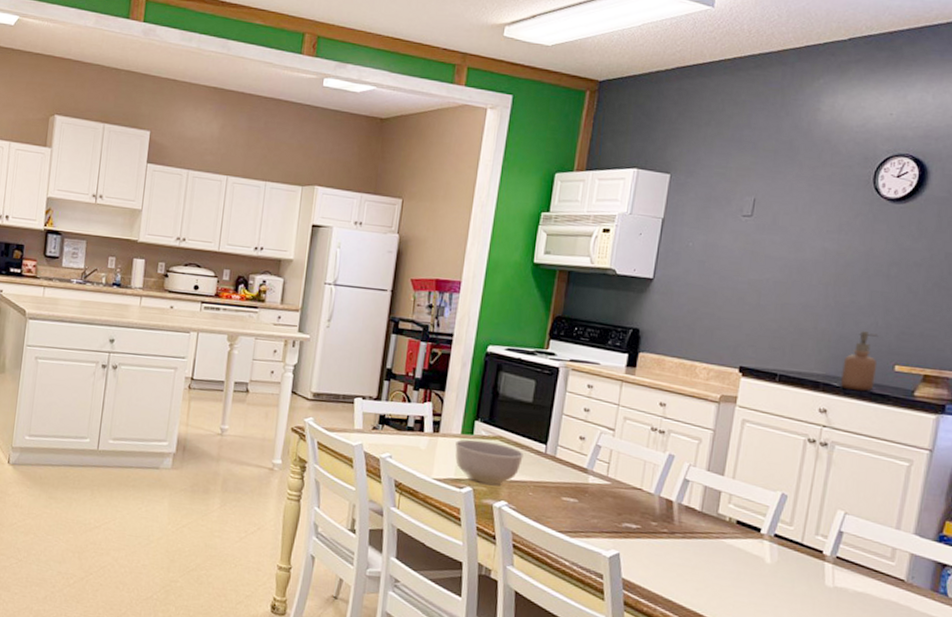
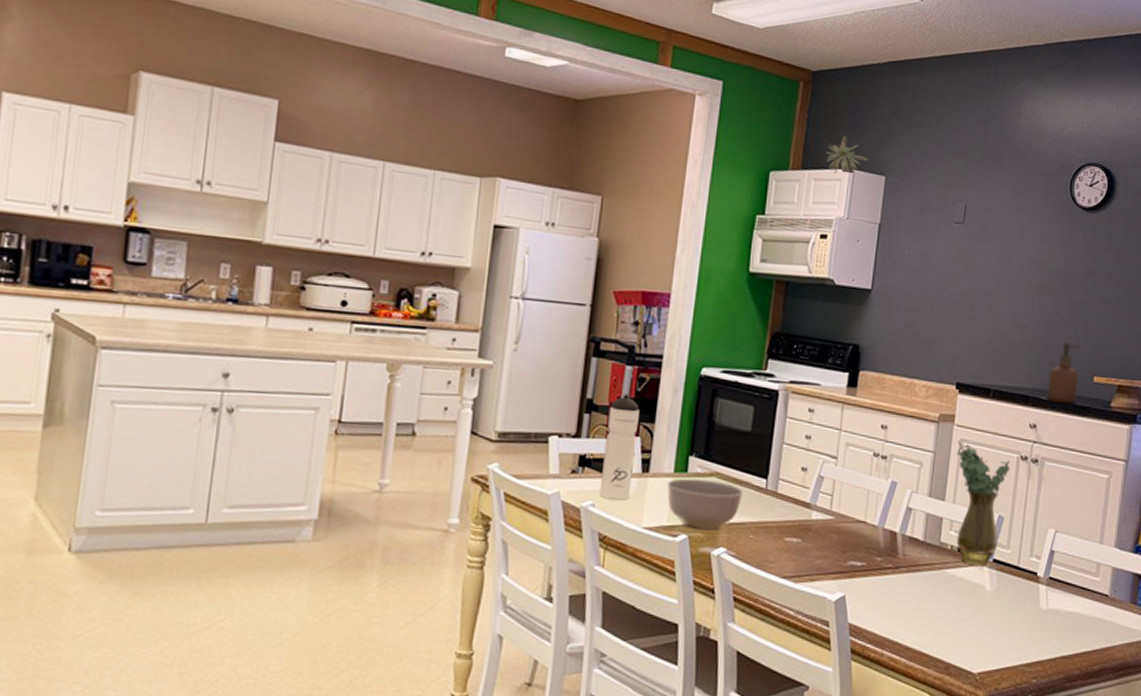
water bottle: none [396,365,432,456] -> present [599,394,640,502]
plant: none [610,139,653,173] -> present [826,136,868,174]
vase: none [735,420,797,539] -> present [956,440,1011,566]

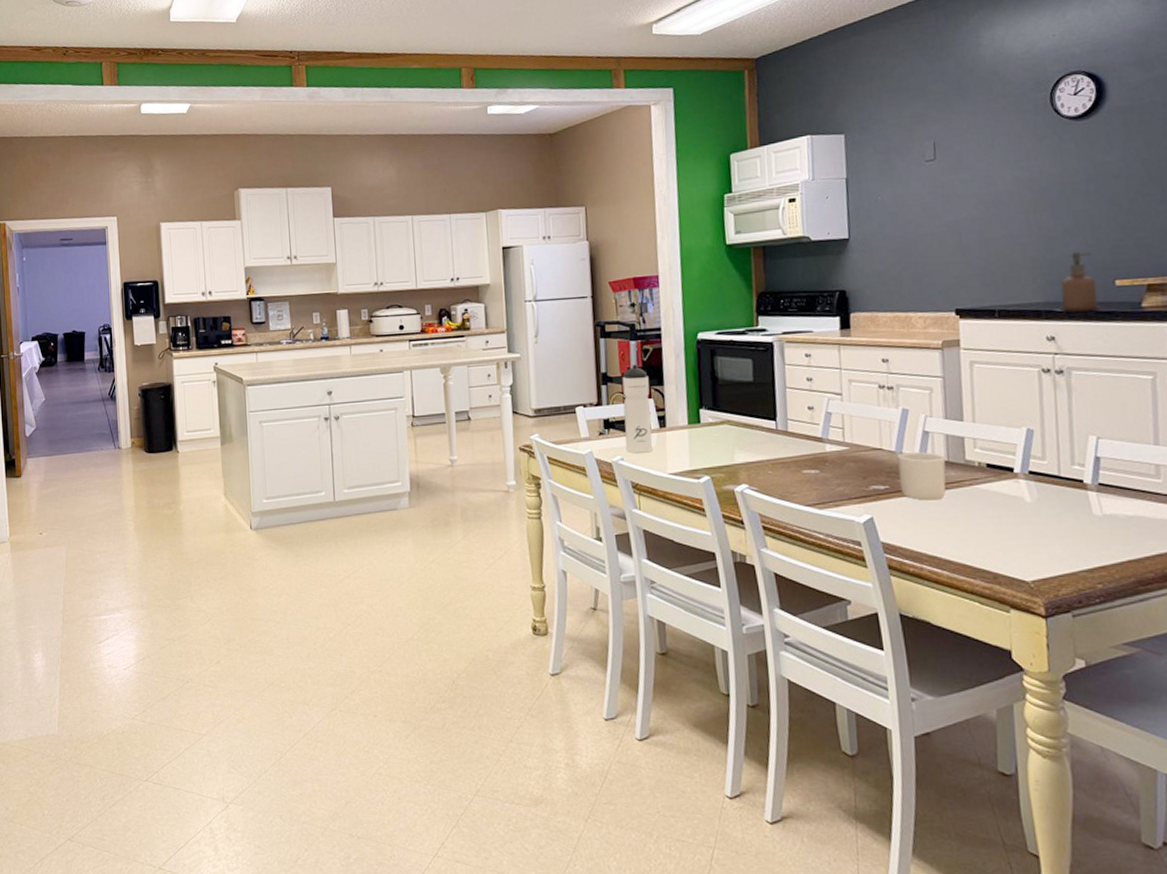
bowl: present [667,478,743,531] -> none [684,427,755,471]
plant: present [826,136,868,174] -> none [781,108,824,143]
mug: none [876,528,923,582] -> present [897,452,947,501]
vase: present [956,440,1011,566] -> none [967,363,1032,479]

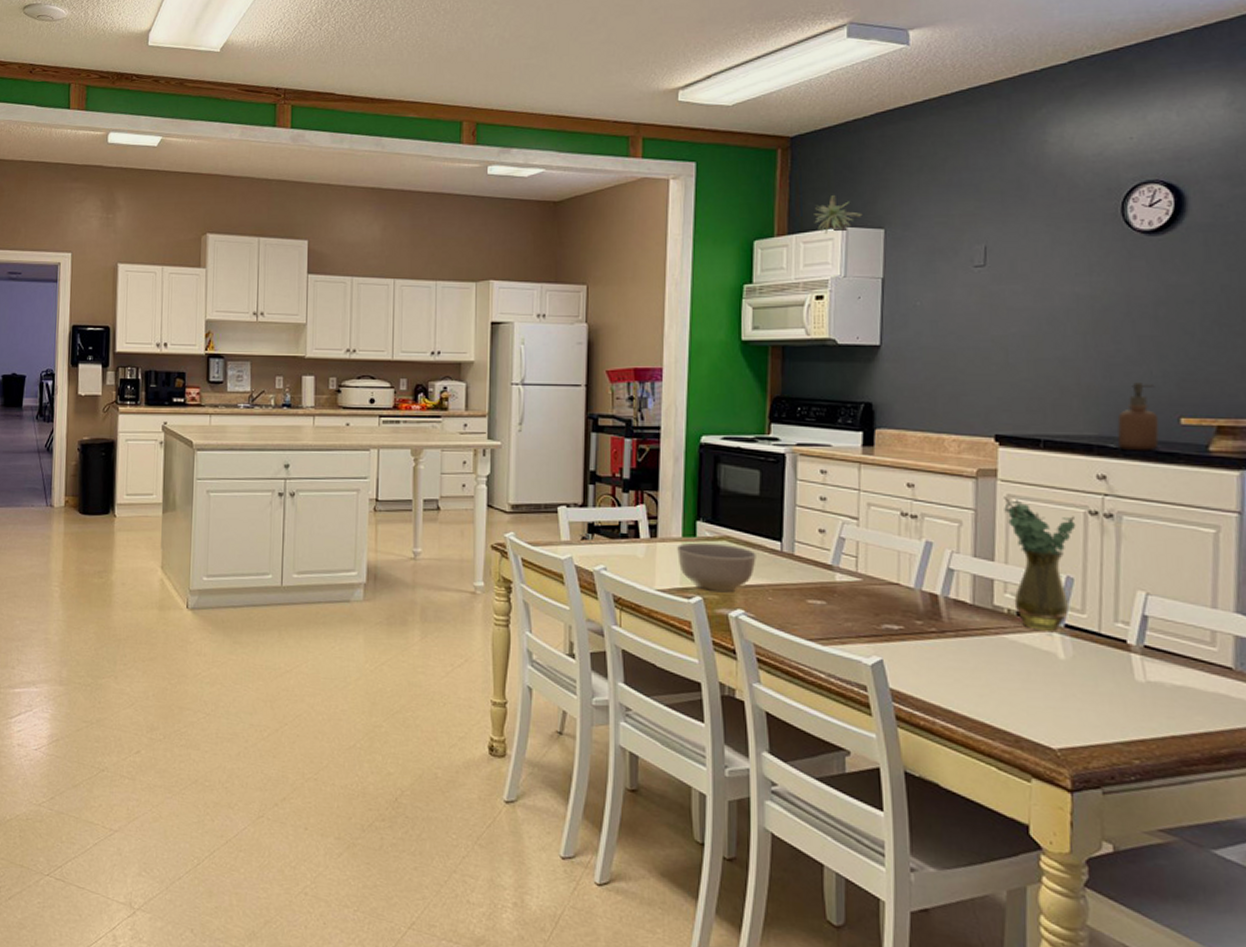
water bottle: present [622,364,653,455] -> none [610,465,642,566]
bowl: none [684,427,755,471] -> present [677,542,756,593]
plant: none [781,108,824,143] -> present [814,195,863,234]
mug: present [897,452,947,501] -> none [915,591,972,648]
vase: none [967,363,1032,479] -> present [1003,496,1076,631]

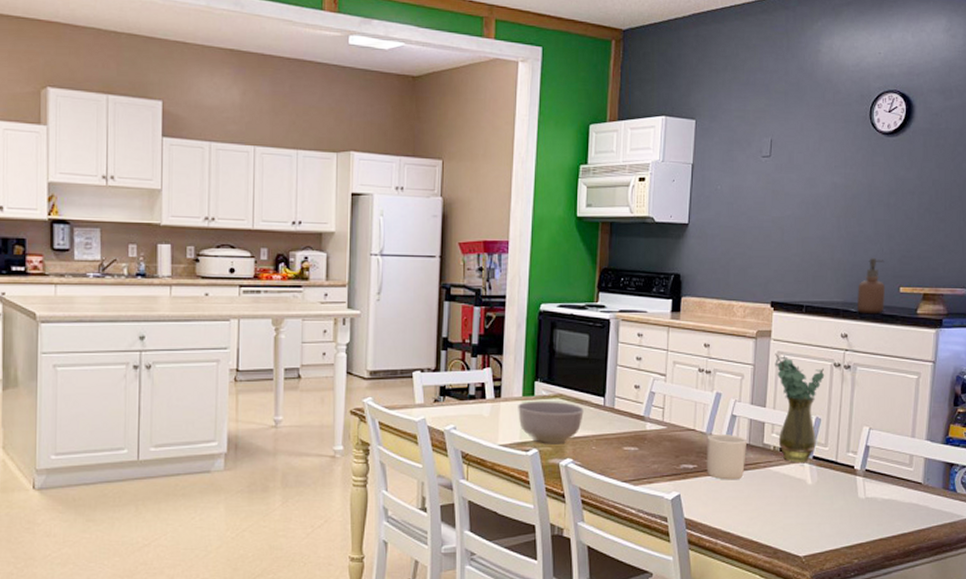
plant: present [814,195,863,234] -> none [640,87,679,121]
mug: none [915,591,972,648] -> present [706,434,748,480]

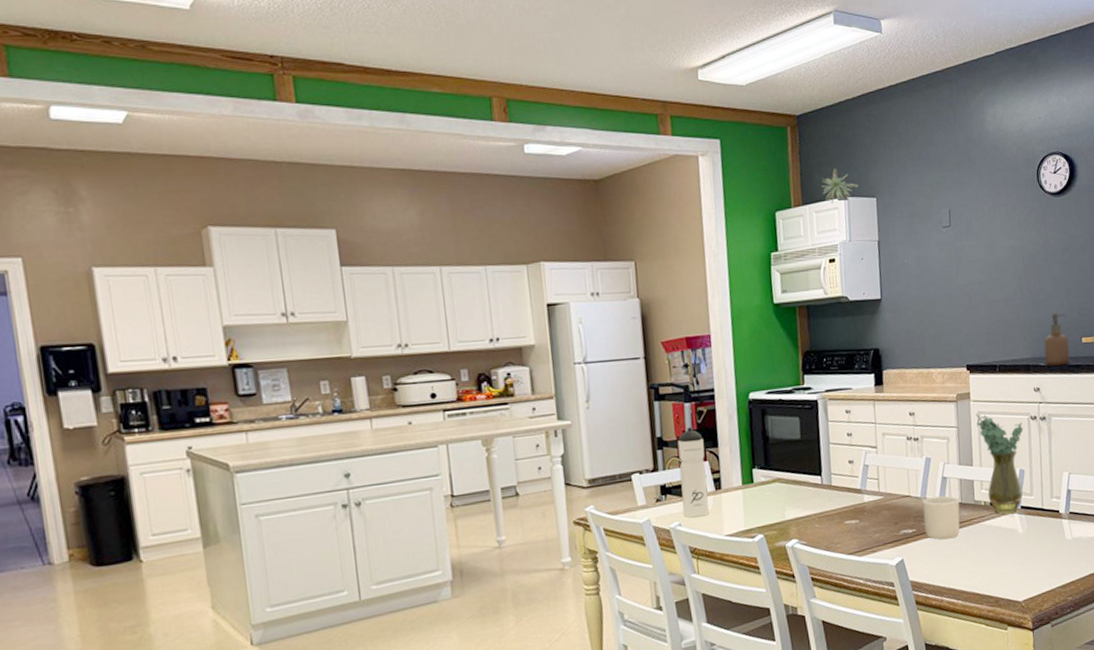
water bottle: none [459,331,489,424] -> present [677,427,710,519]
bowl: present [518,401,584,445] -> none [739,485,803,529]
plant: none [640,87,679,121] -> present [821,169,859,204]

